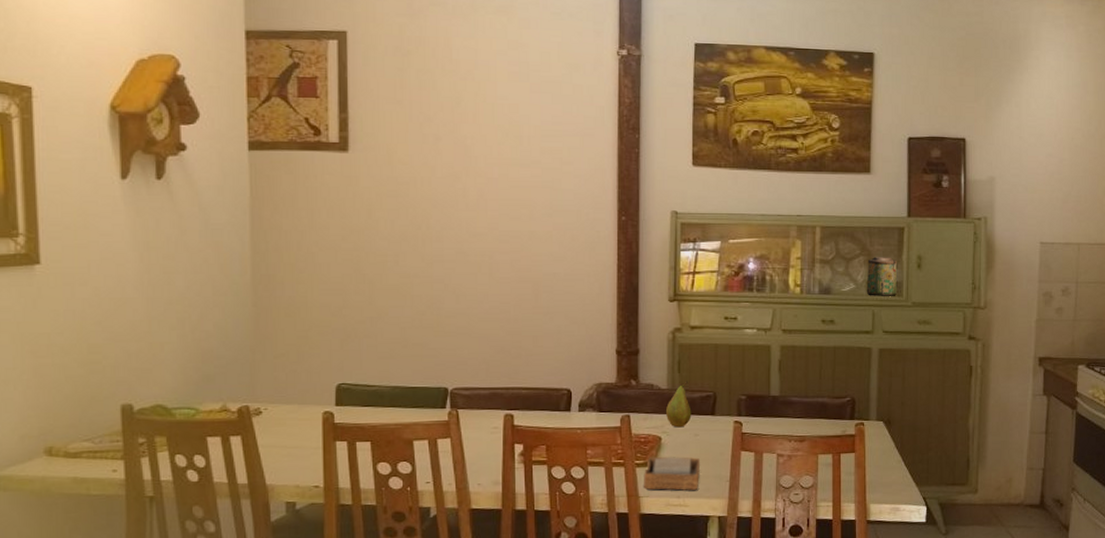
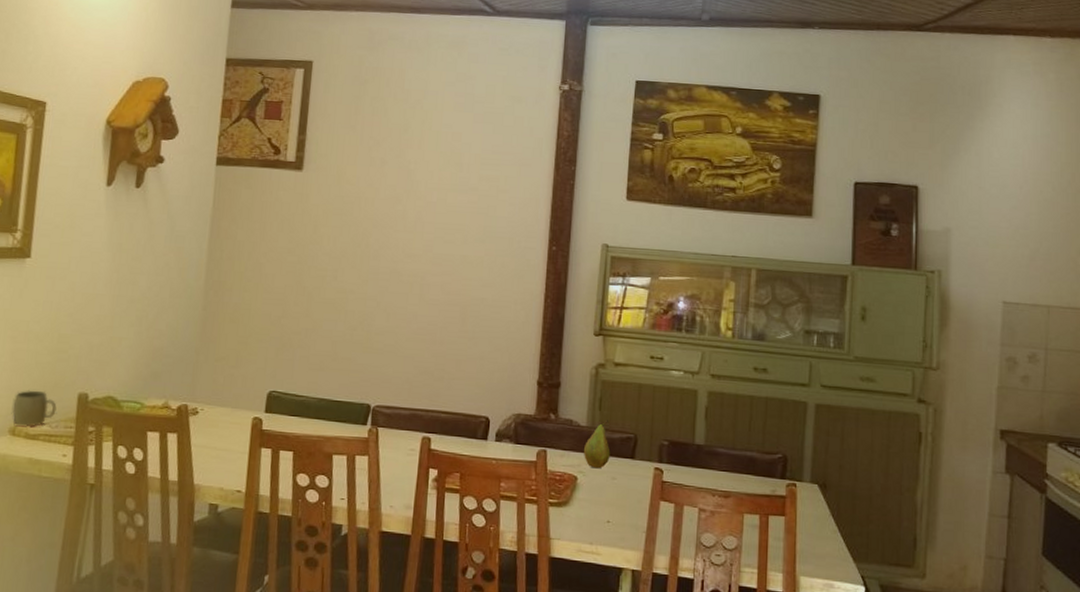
mug: none [45,406,98,446] -> present [12,390,57,428]
napkin holder: present [643,456,701,491] -> none [555,496,617,539]
canister: present [866,256,898,296] -> none [804,304,839,348]

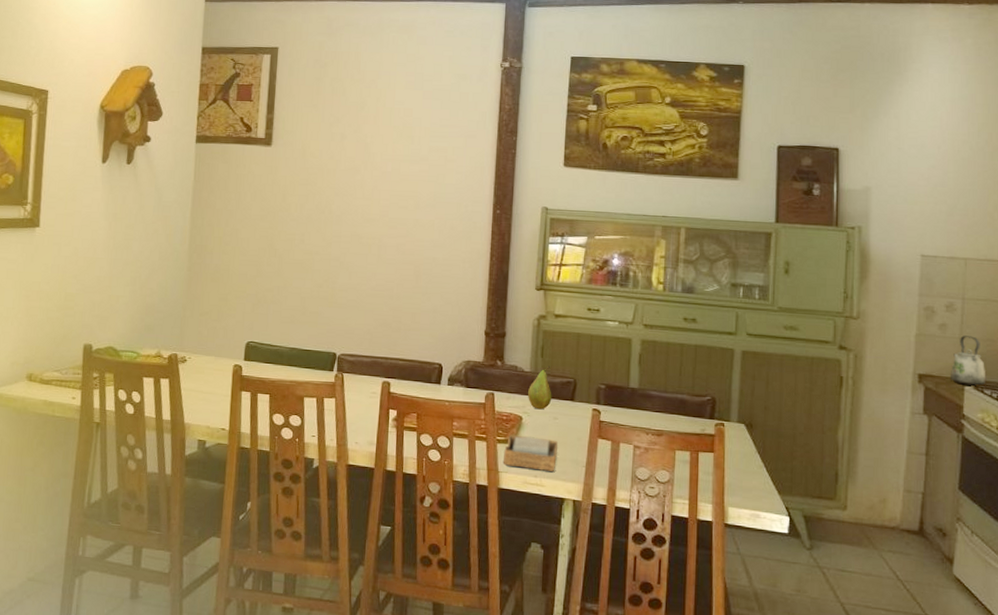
mug: present [12,390,57,428] -> none [29,341,66,374]
napkin holder: none [555,496,617,539] -> present [502,434,559,473]
kettle: none [1034,388,1070,444] -> present [951,335,986,387]

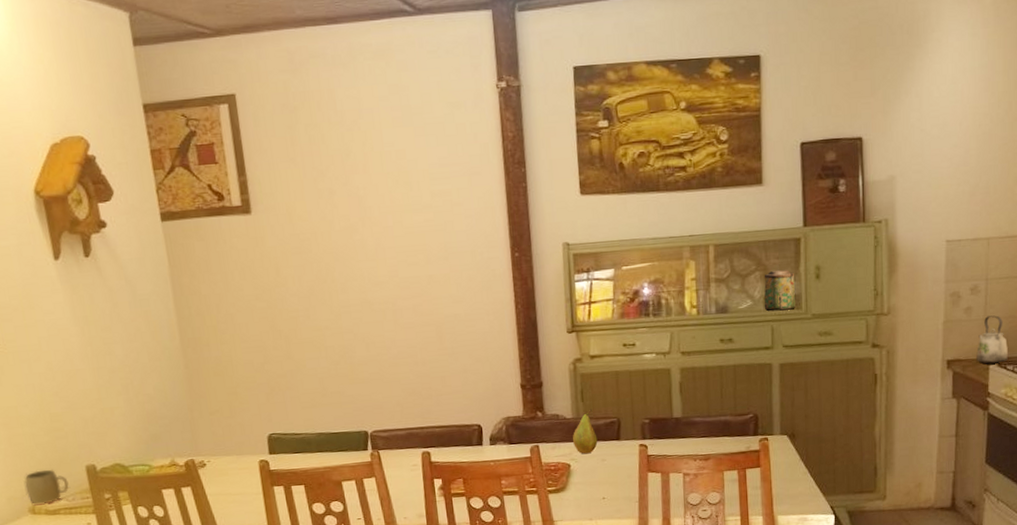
mug: none [29,341,66,374] -> present [25,469,69,506]
napkin holder: present [502,434,559,473] -> none [556,481,610,514]
canister: none [730,259,764,300] -> present [764,269,795,311]

